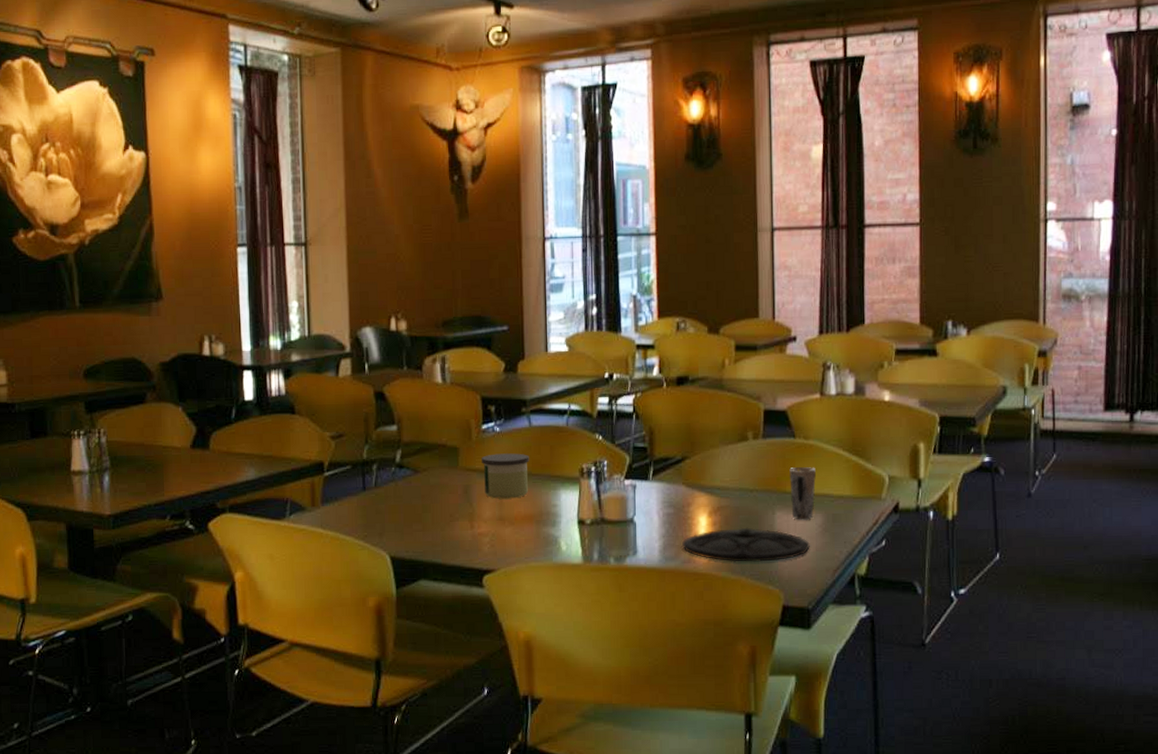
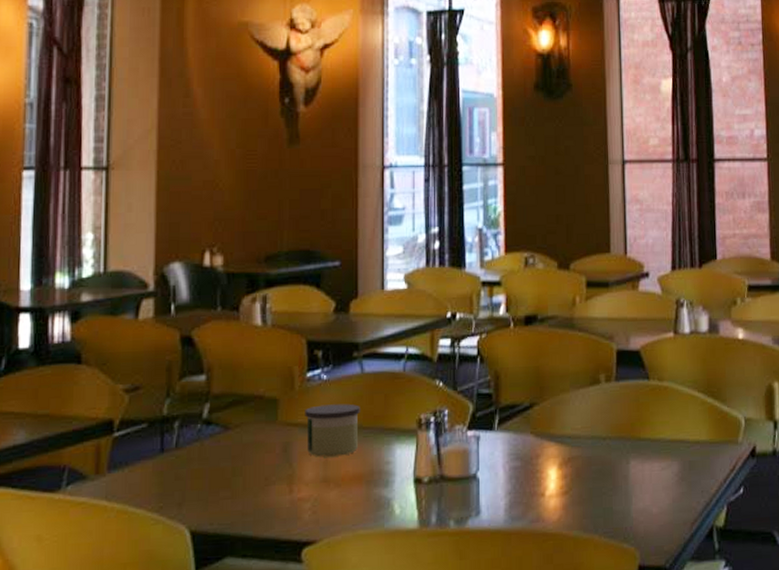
plate: present [681,527,810,562] -> none [529,479,666,519]
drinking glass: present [789,467,816,520] -> none [644,411,671,469]

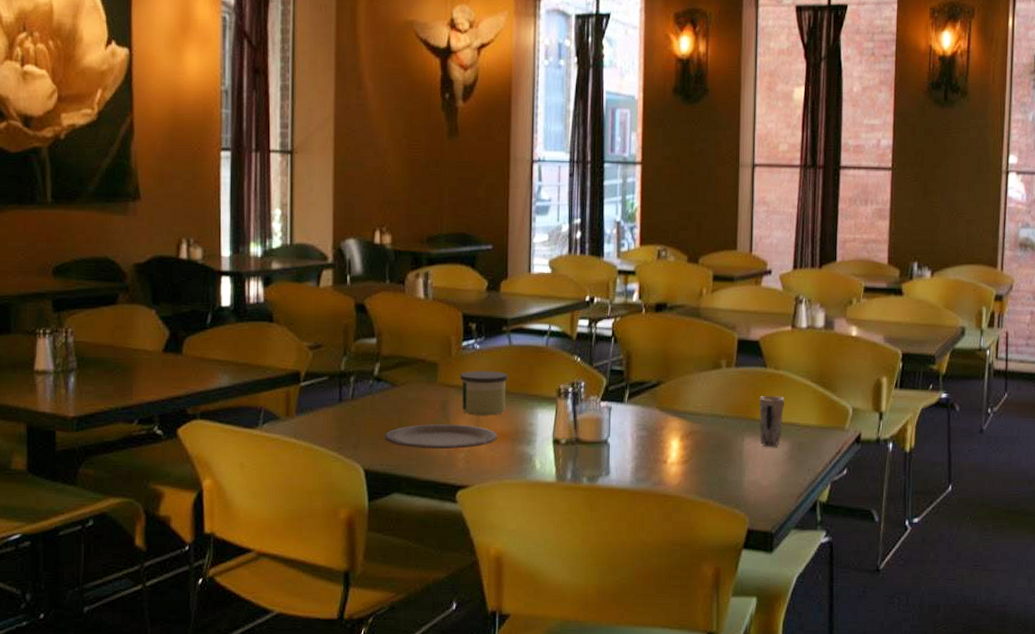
plate: none [214,468,349,501] -> present [384,424,498,450]
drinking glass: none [644,411,671,469] -> present [759,396,784,447]

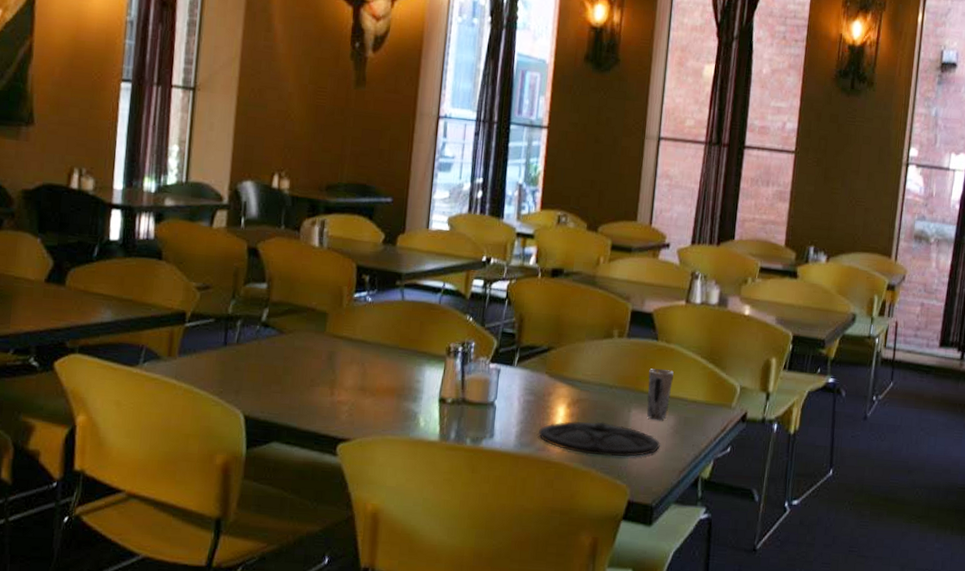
plate: present [384,424,498,450] -> none [267,374,383,401]
candle: present [460,371,508,416] -> none [349,323,398,370]
plate: none [653,452,776,486] -> present [537,421,660,457]

